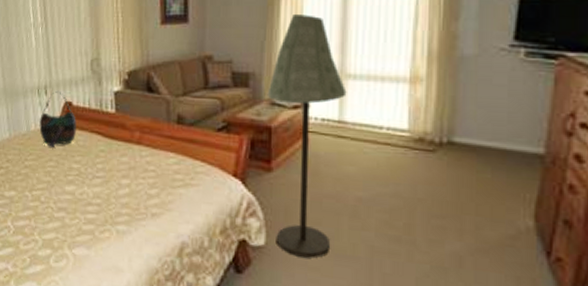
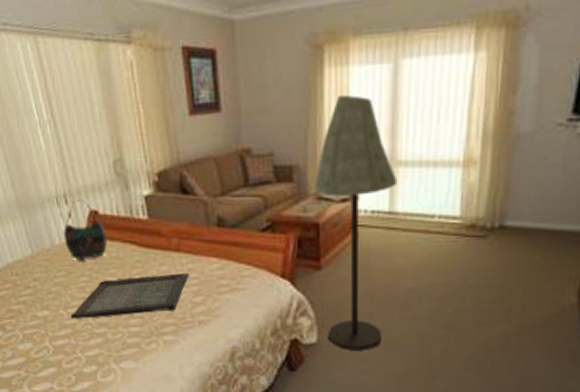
serving tray: none [34,164,147,202] -> present [70,272,189,318]

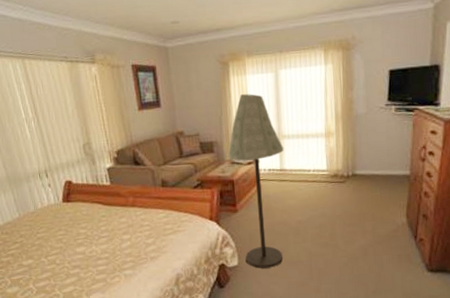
handbag: present [63,198,107,261] -> none [44,173,79,219]
serving tray: present [70,272,189,318] -> none [50,221,142,264]

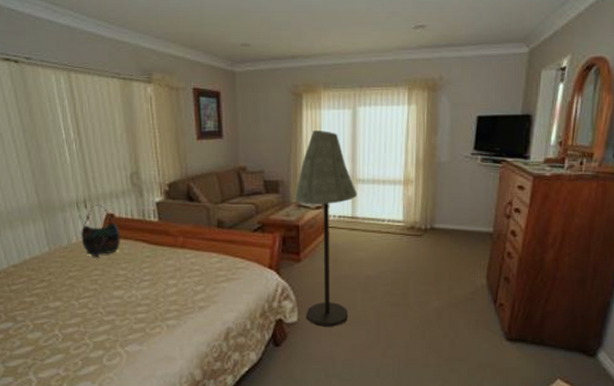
handbag: none [44,173,79,219] -> present [81,204,120,257]

